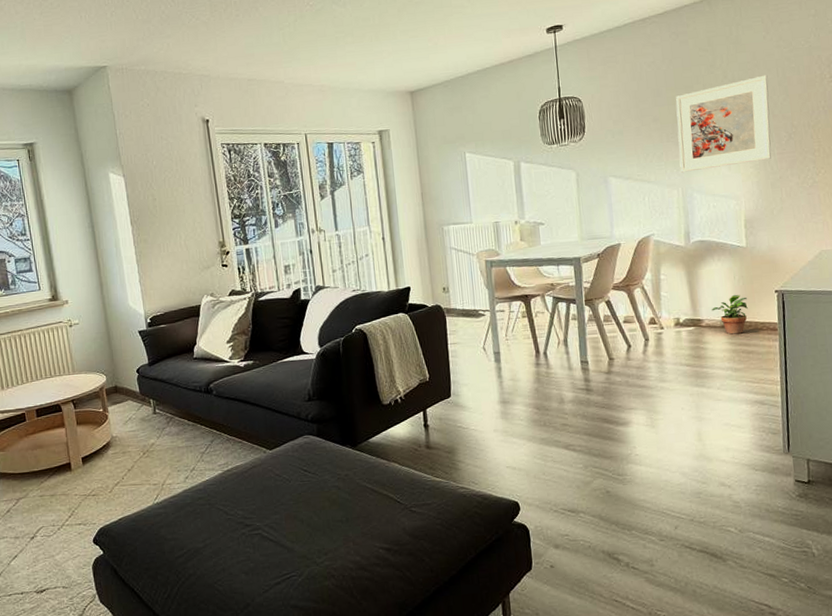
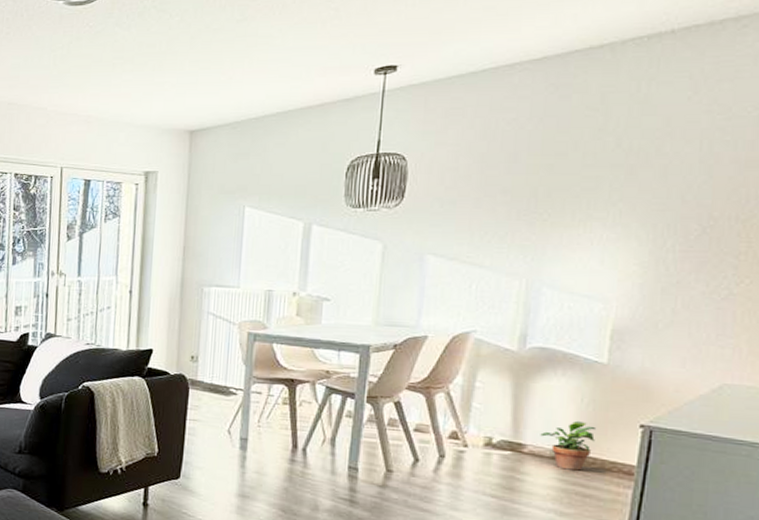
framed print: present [675,75,772,173] -> none [529,147,684,260]

